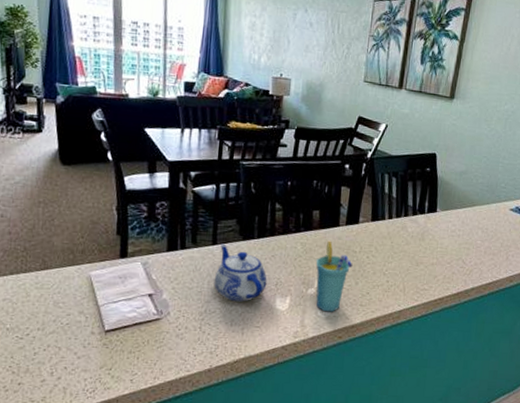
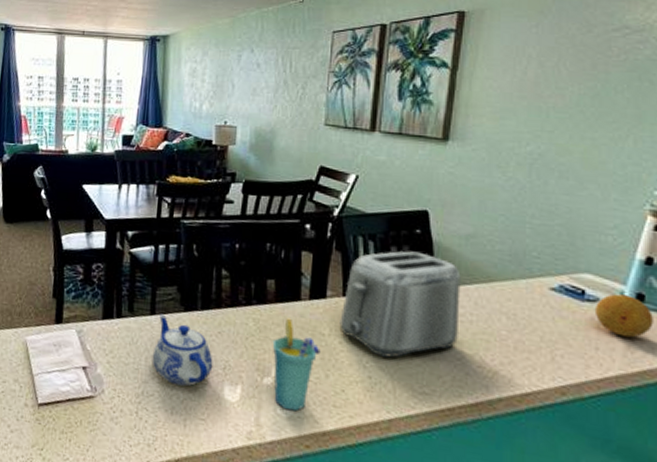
toaster: none [368,185,455,267] -> present [339,251,461,359]

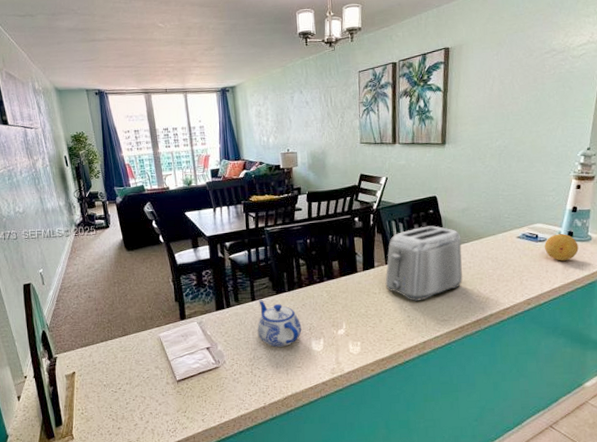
cup: present [272,317,321,412] -> none [341,286,375,349]

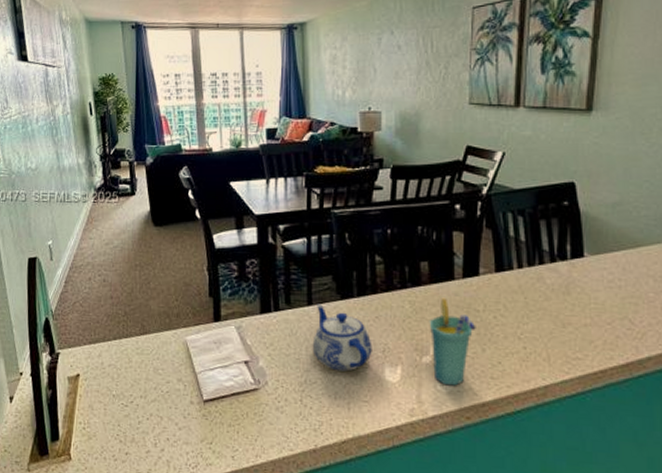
cup: none [341,286,375,349] -> present [429,297,476,386]
toaster: present [385,226,463,302] -> none [493,223,609,329]

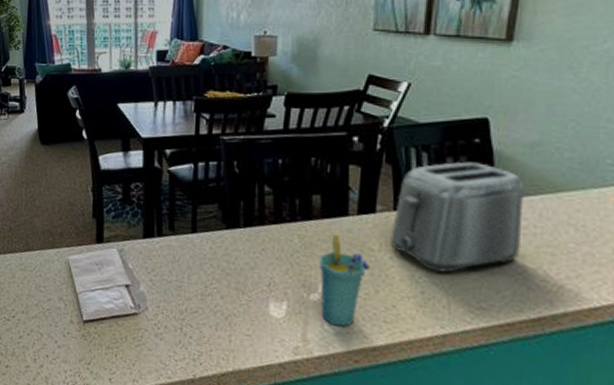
teapot: present [312,304,372,372] -> none [194,232,258,303]
toaster: none [493,223,609,329] -> present [390,161,524,274]

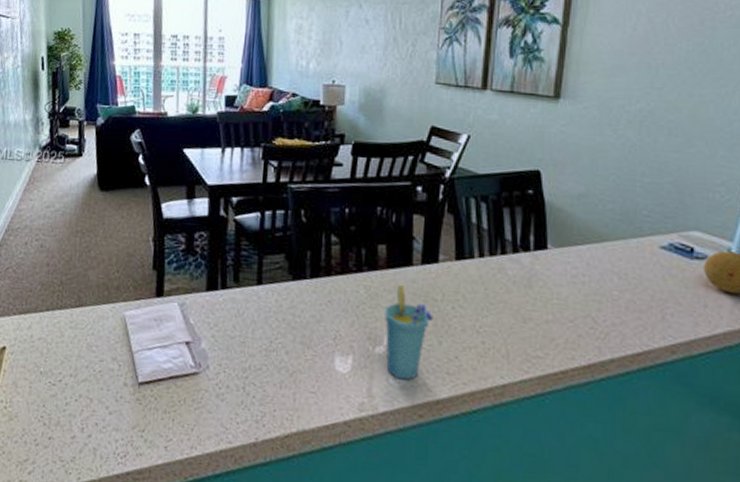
toaster: present [390,161,524,274] -> none [452,212,573,323]

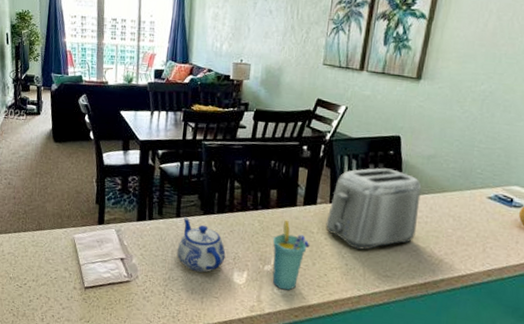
teapot: none [259,283,323,359] -> present [177,217,226,273]
toaster: none [452,212,573,323] -> present [326,168,422,251]

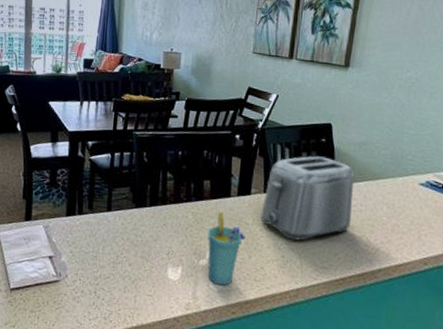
teapot: present [177,217,226,273] -> none [108,210,159,270]

